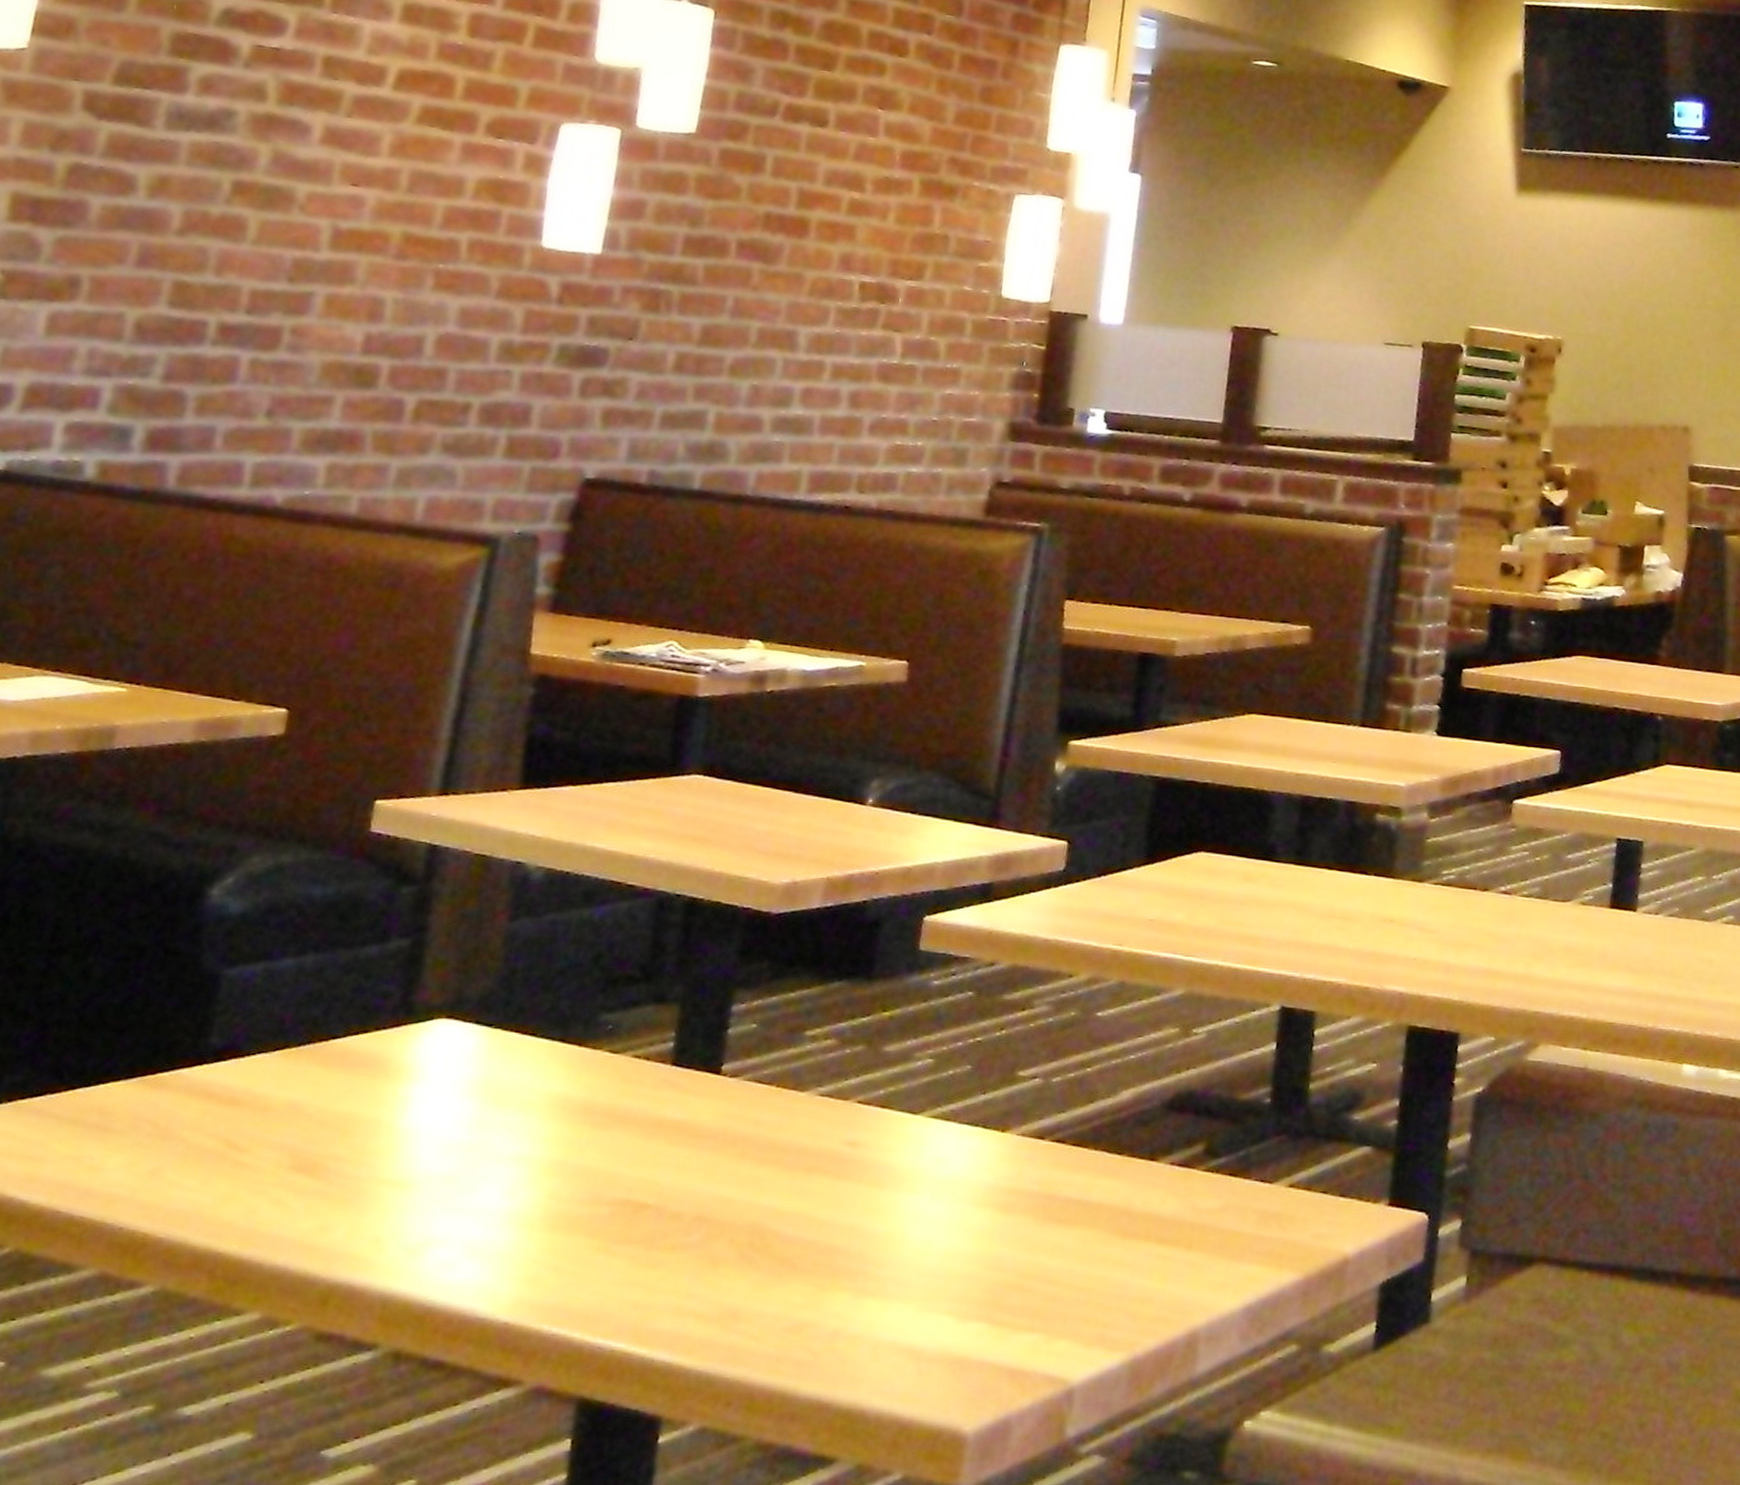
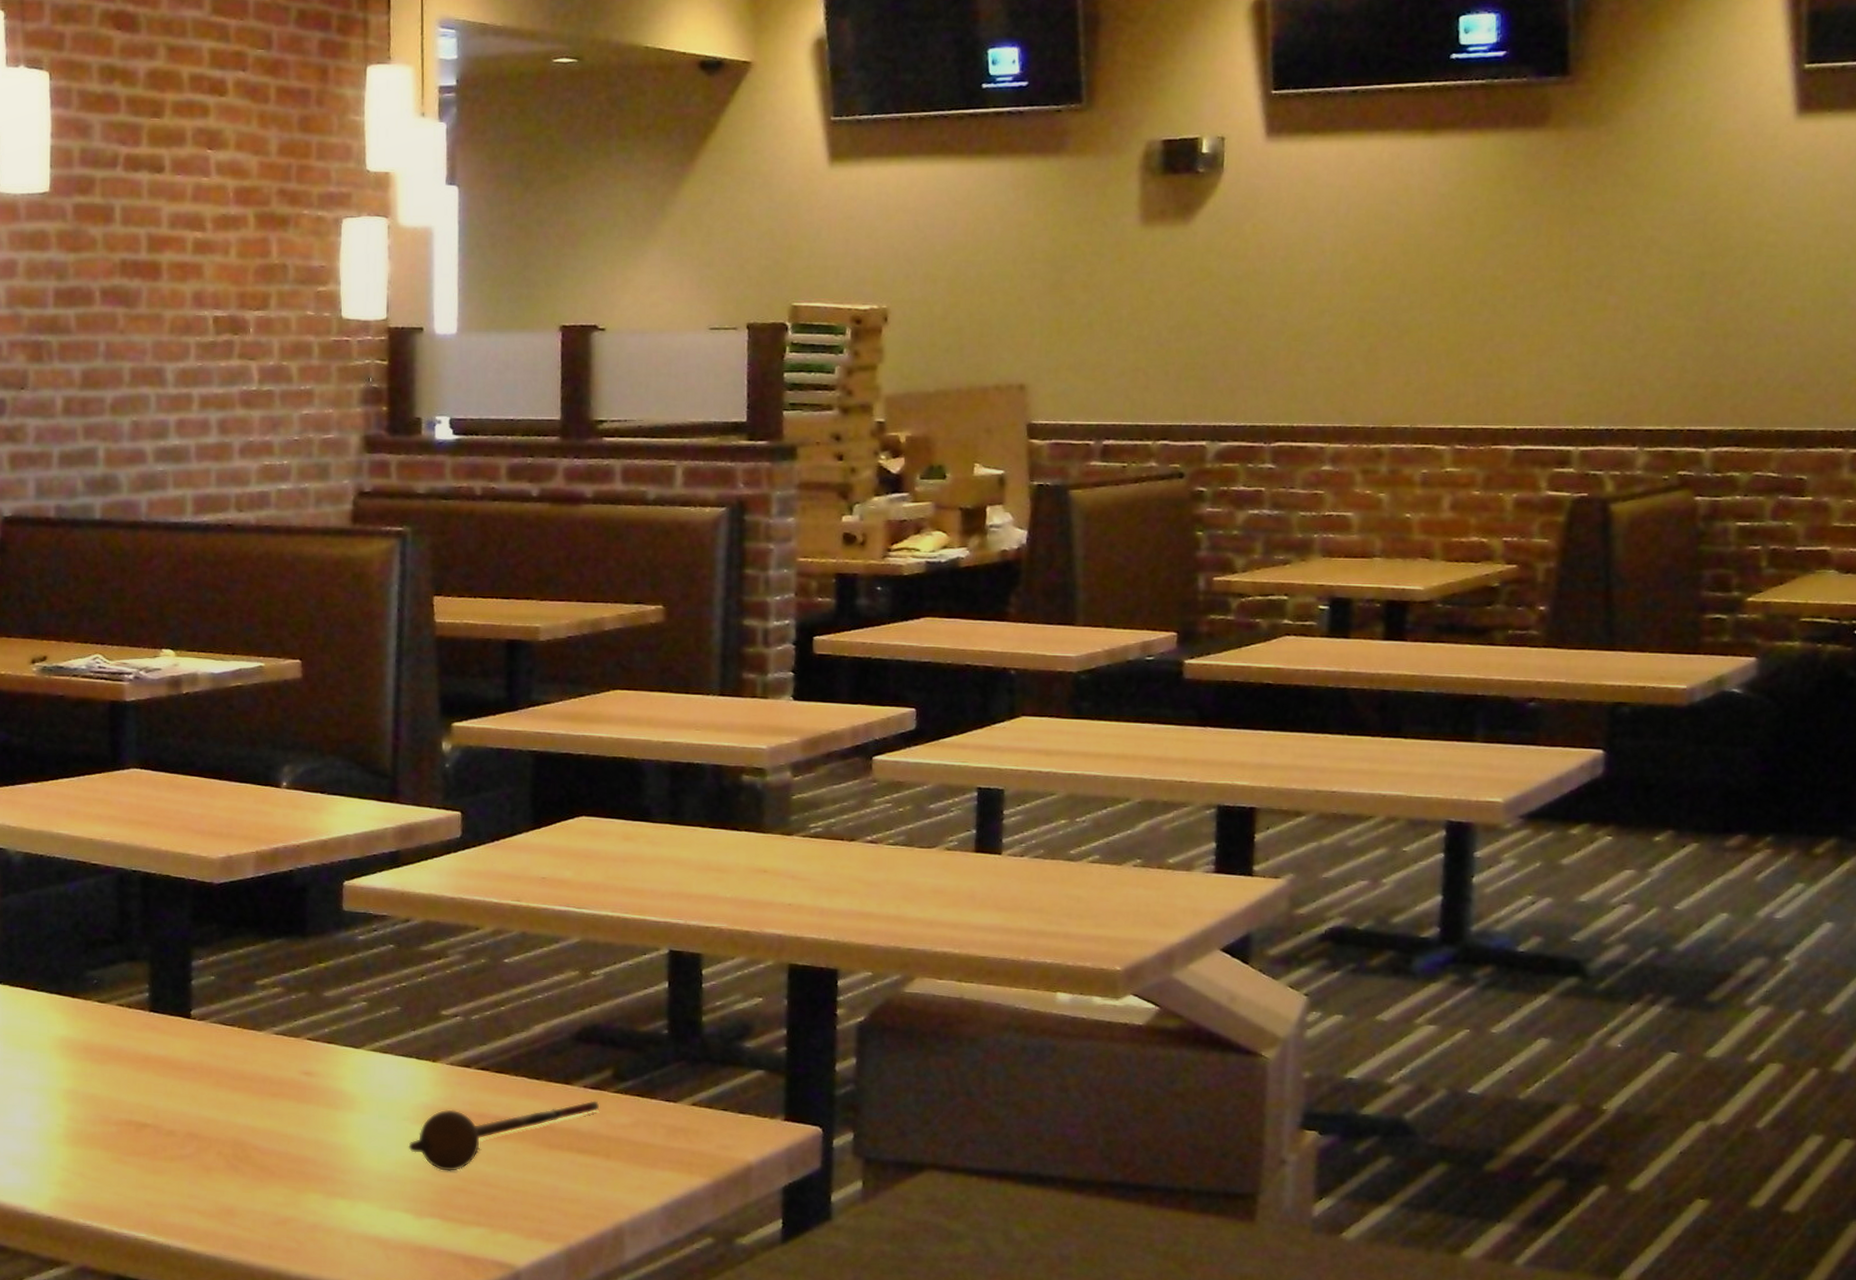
spoon: none [960,1180,1186,1264] -> present [408,1100,600,1171]

